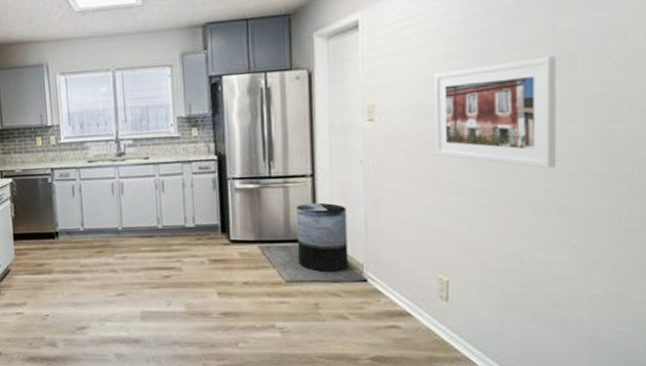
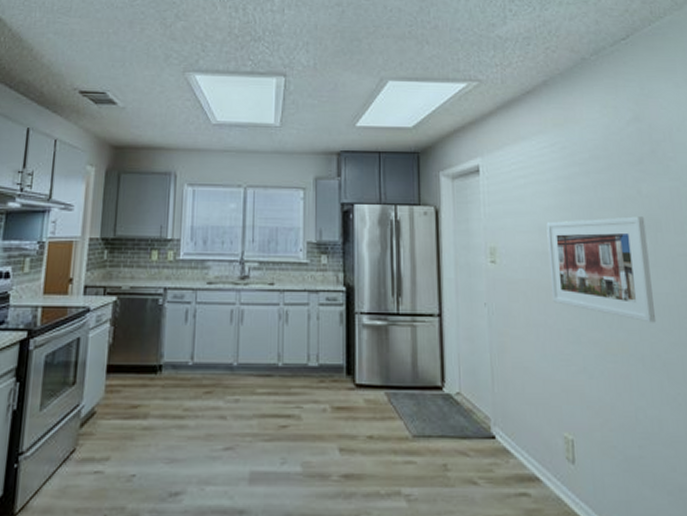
trash can: present [296,202,348,273] -> none [423,345,476,427]

